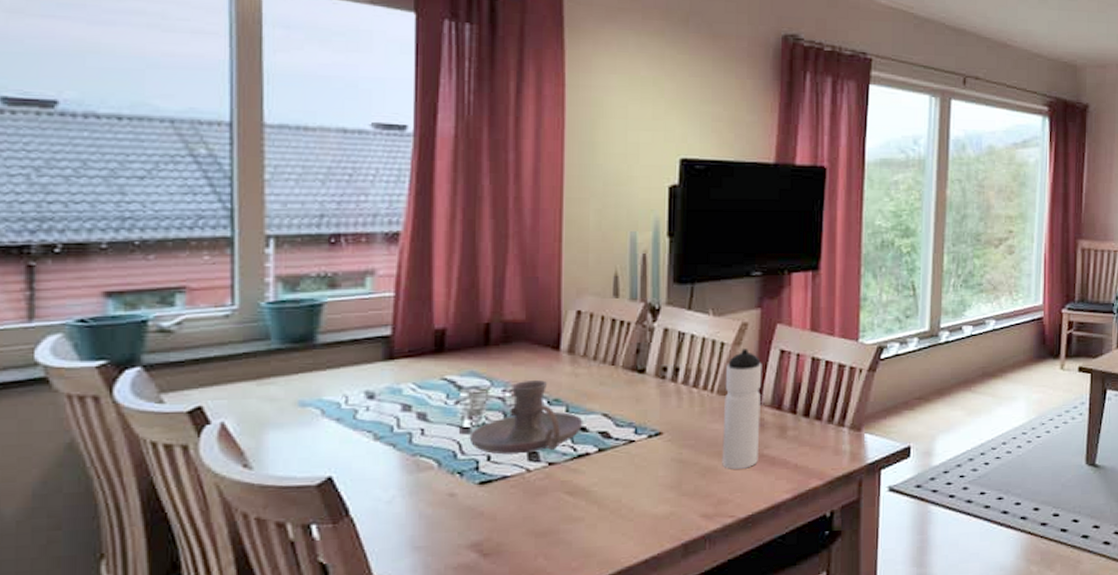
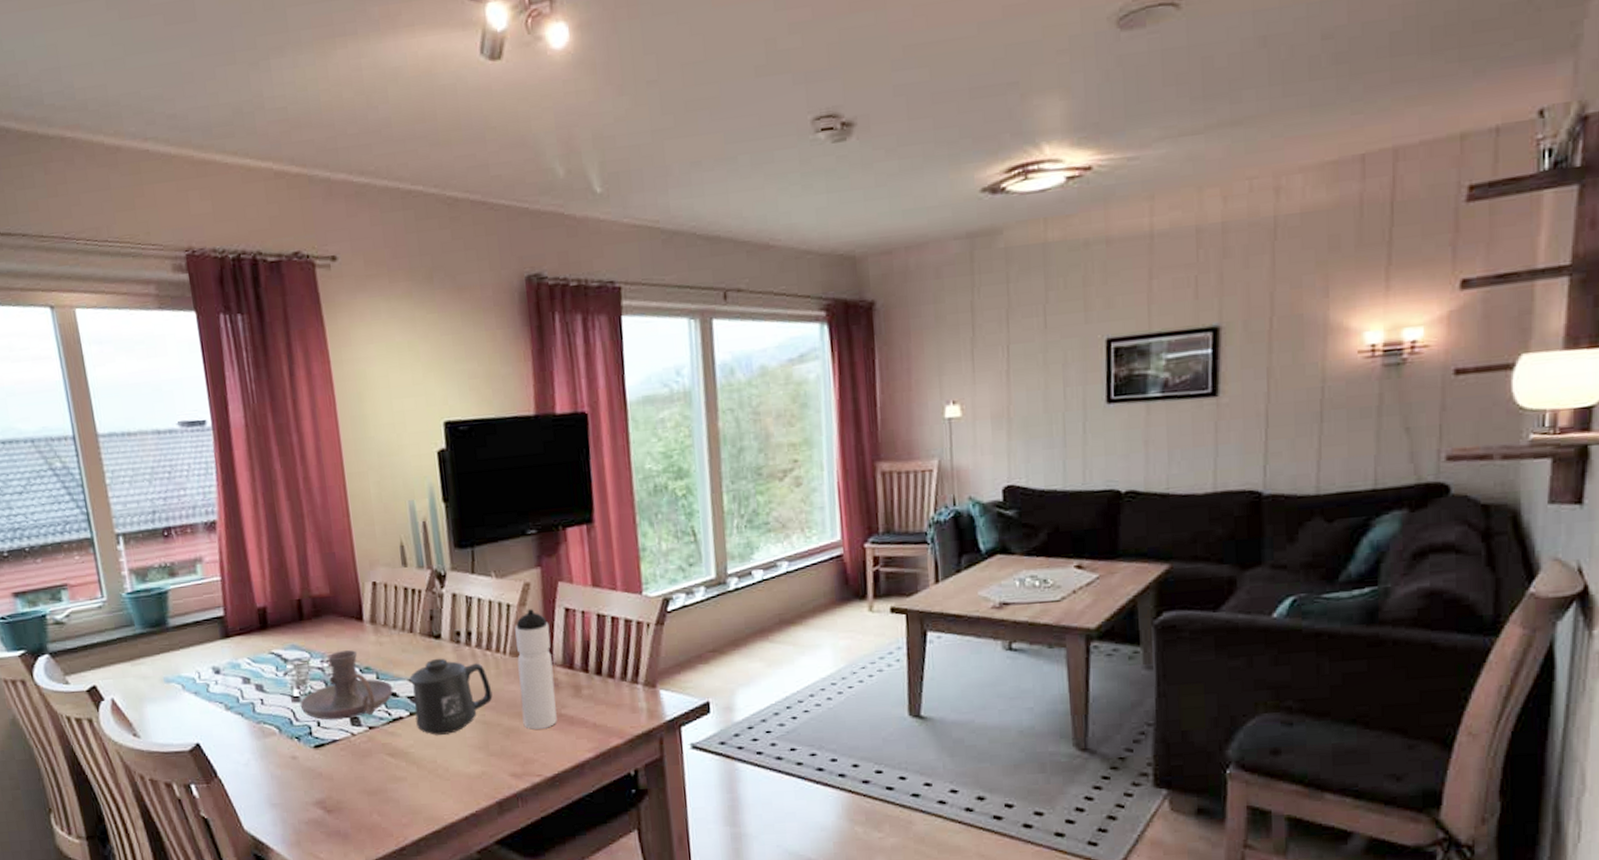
mug: none [603,393,693,473] -> present [409,658,493,735]

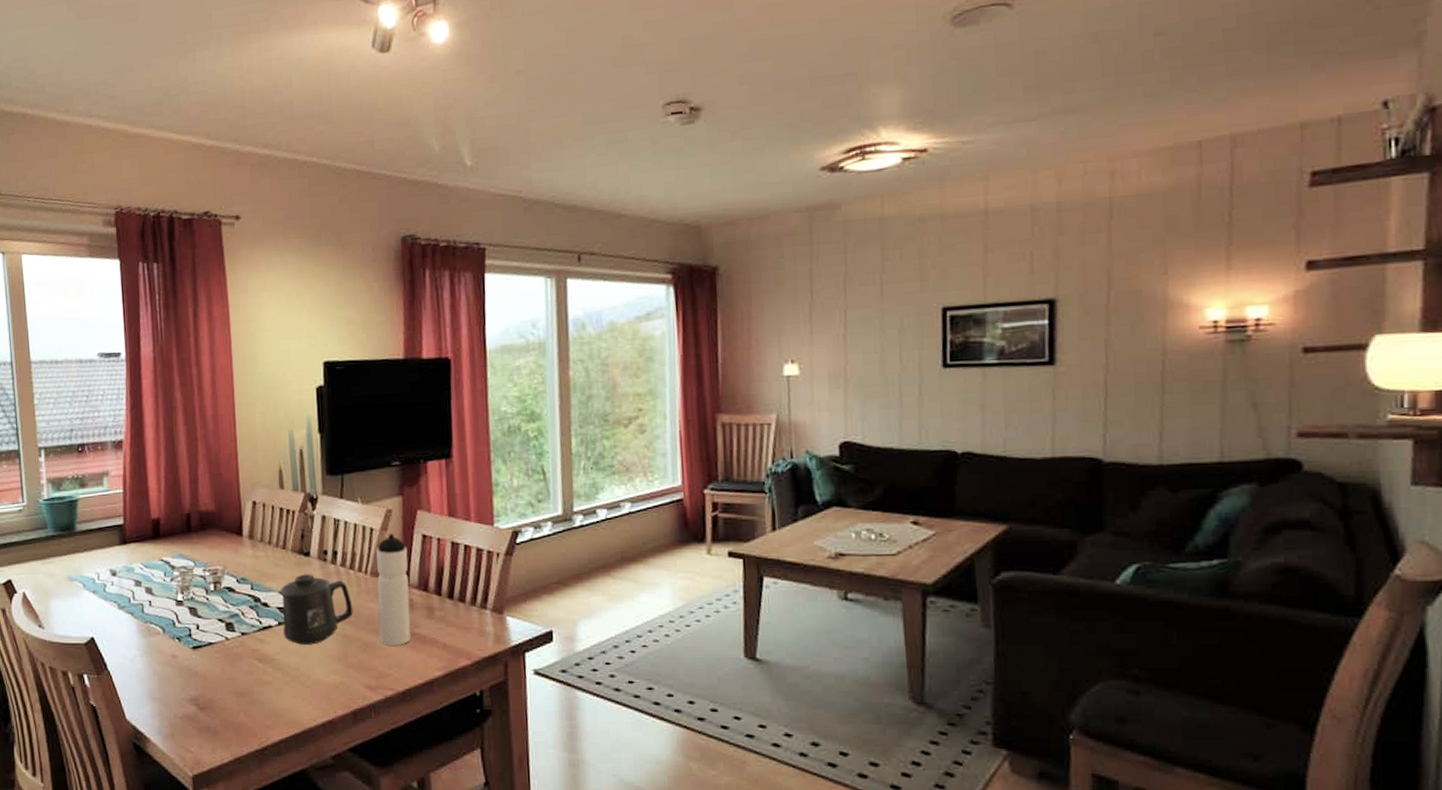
candle holder: present [299,650,393,721] -> none [182,562,265,625]

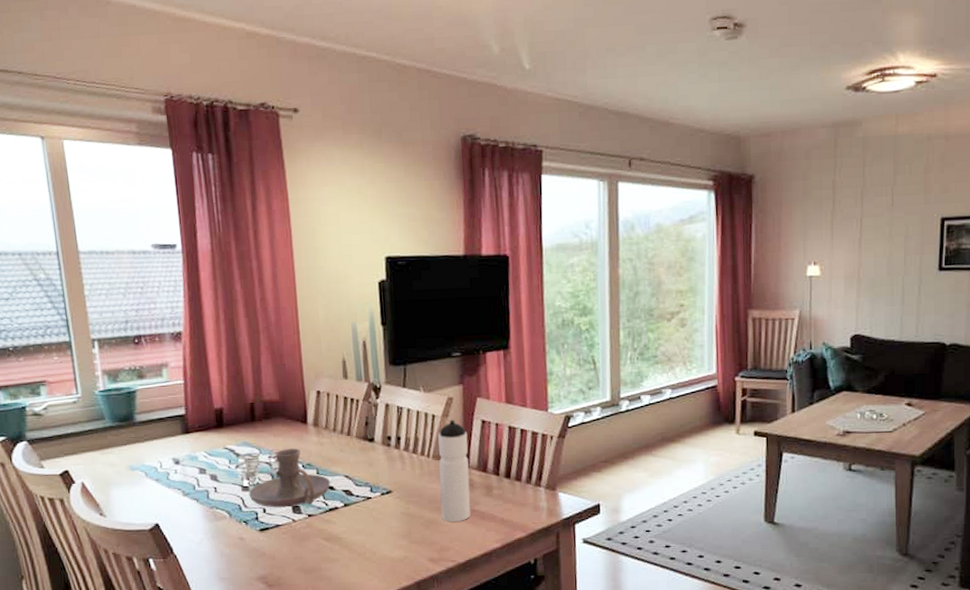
candle holder: none [182,562,265,625] -> present [248,448,331,508]
mug: present [280,574,353,645] -> none [345,458,417,524]

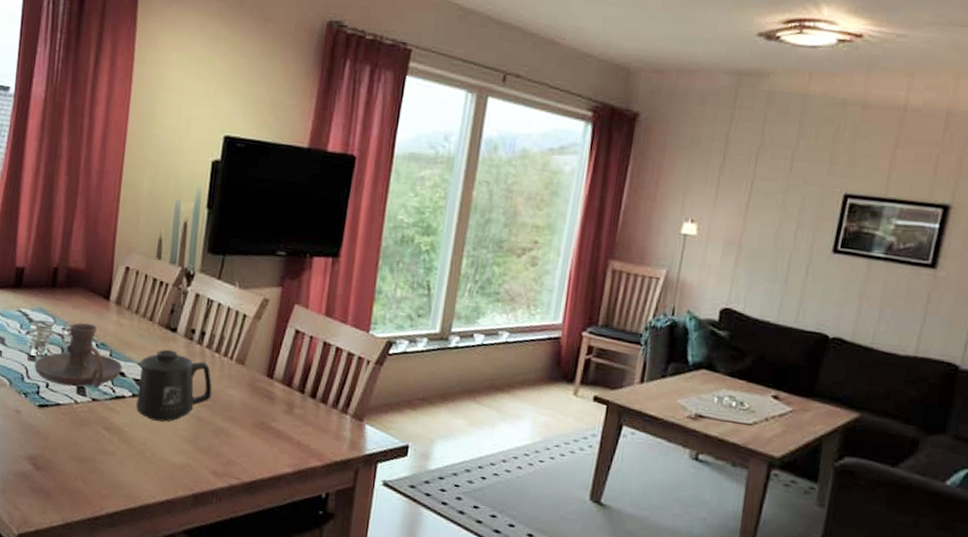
mug: none [345,458,417,524] -> present [136,349,212,422]
water bottle: present [438,420,471,522] -> none [234,323,278,437]

